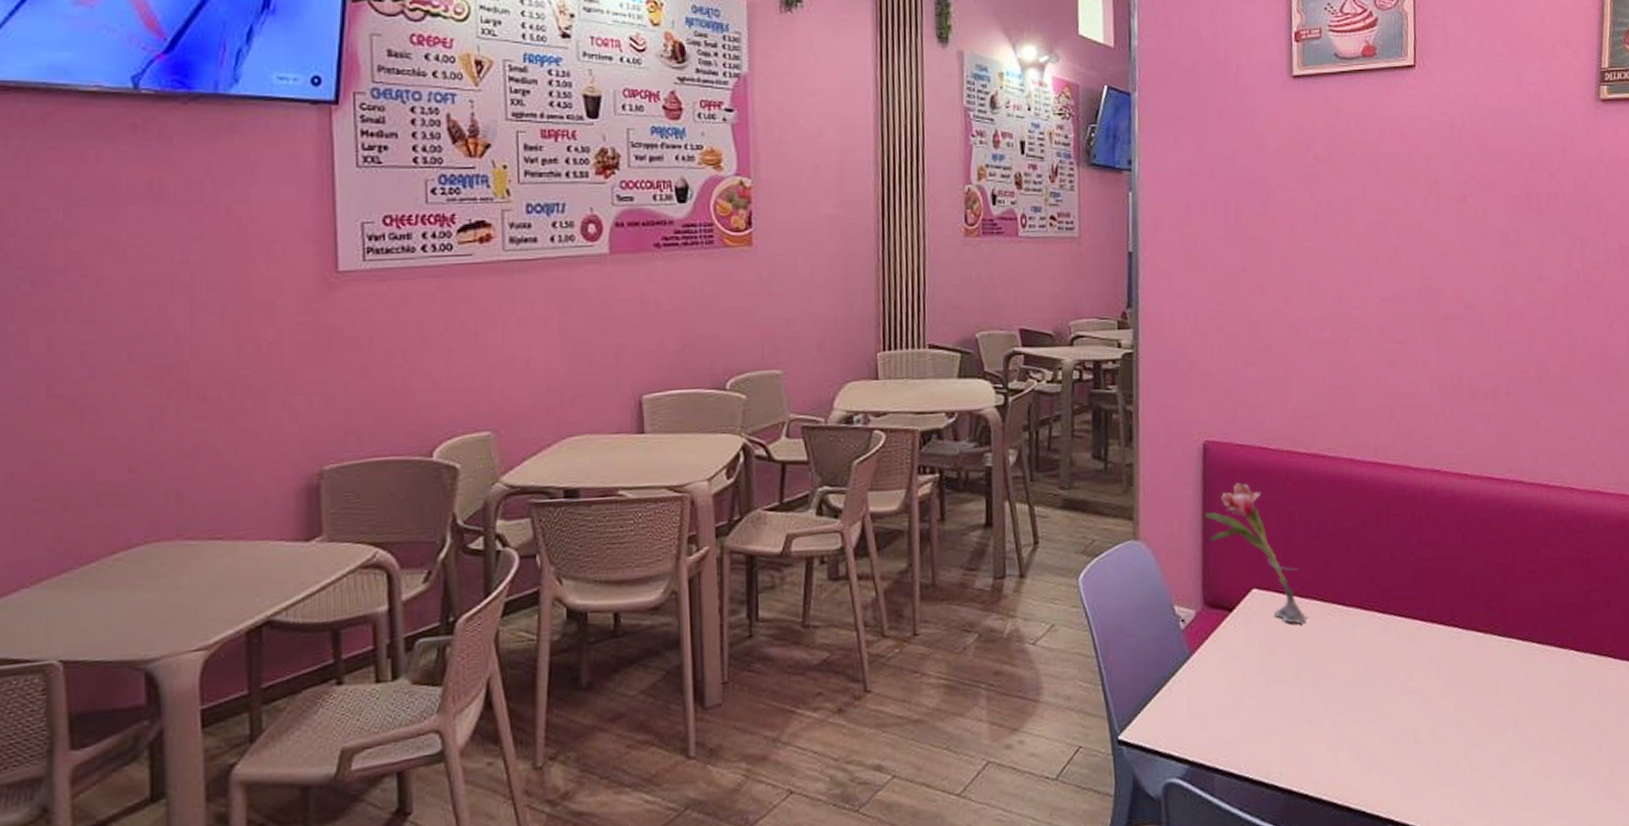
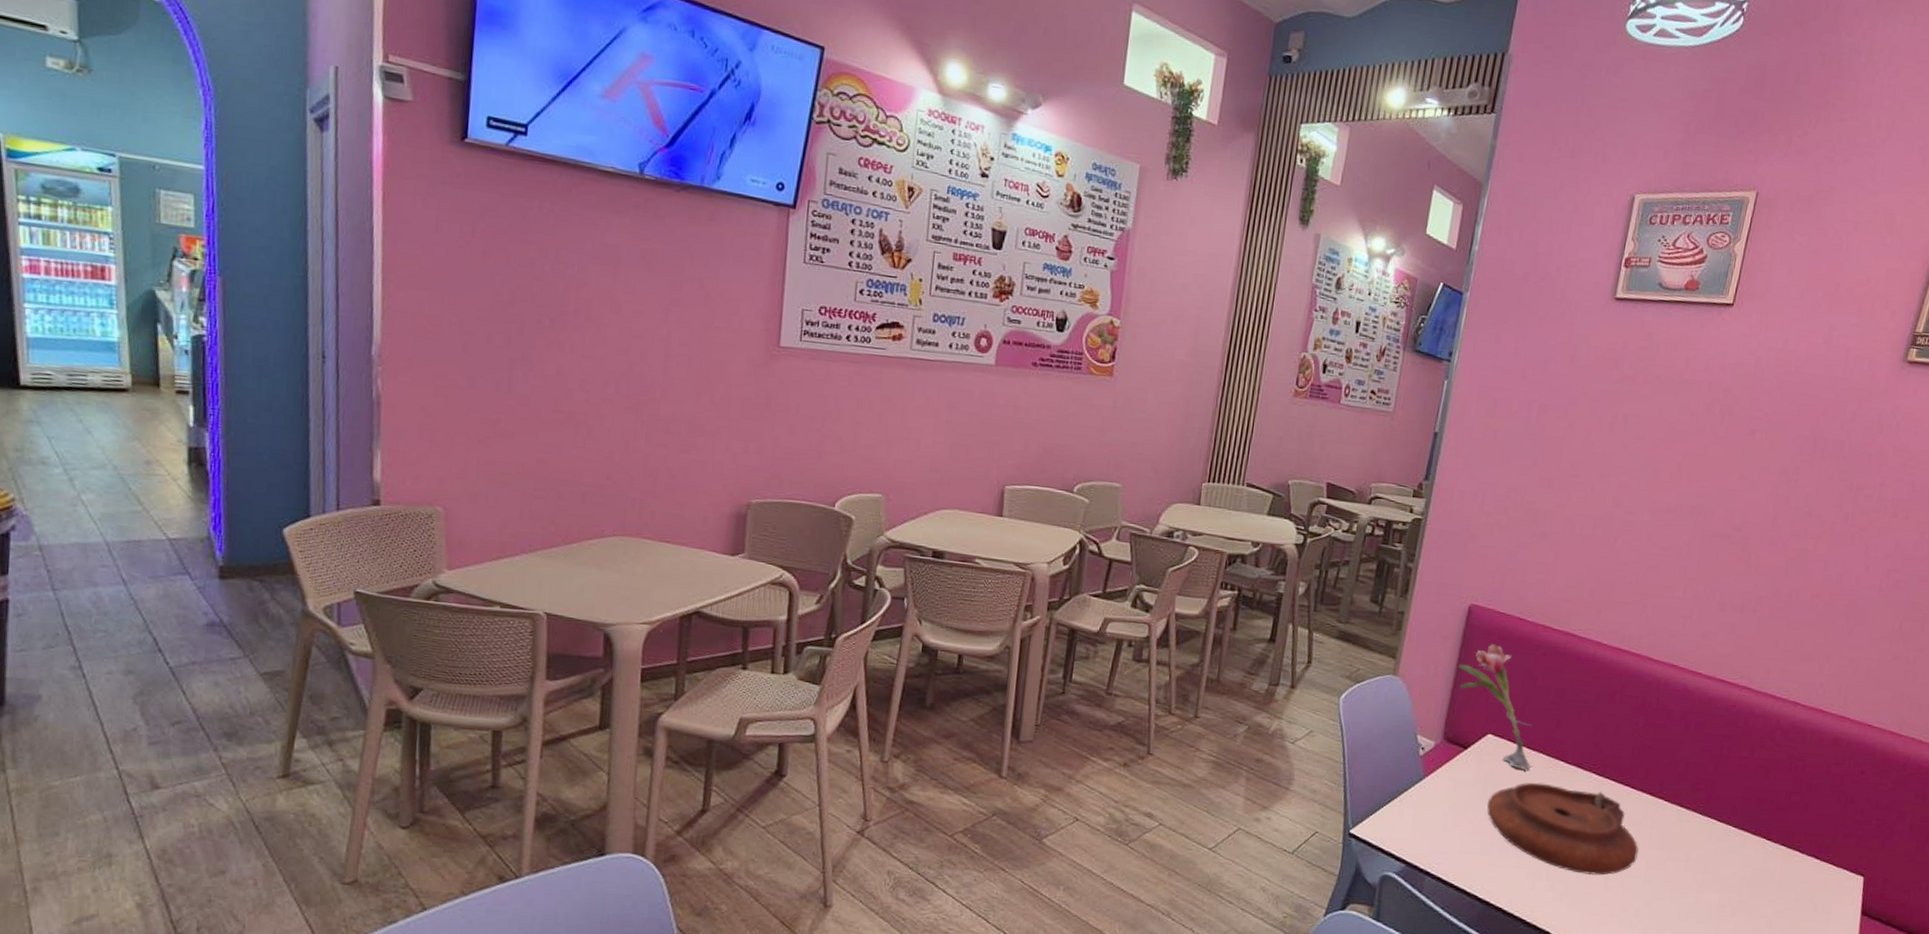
plate: none [1266,632,1443,734] -> present [1487,782,1639,876]

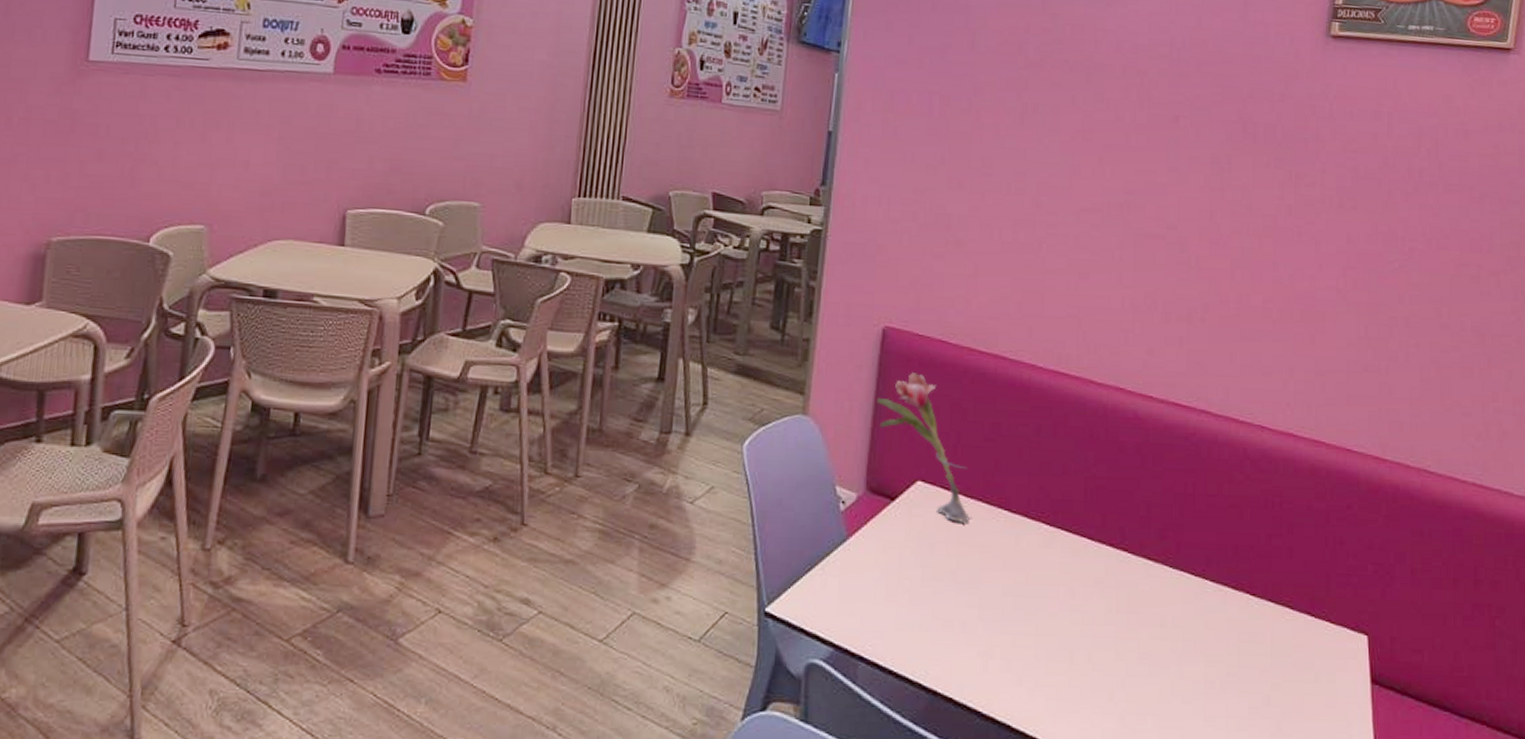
plate: present [1487,782,1639,876] -> none [923,537,1104,651]

